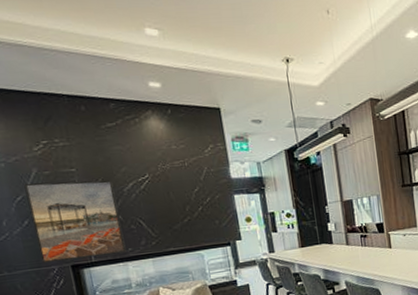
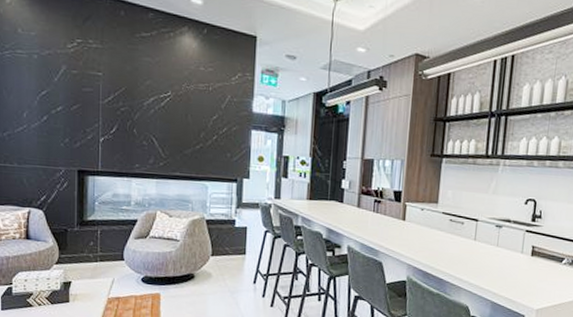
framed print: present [24,180,127,264] -> none [51,78,135,168]

